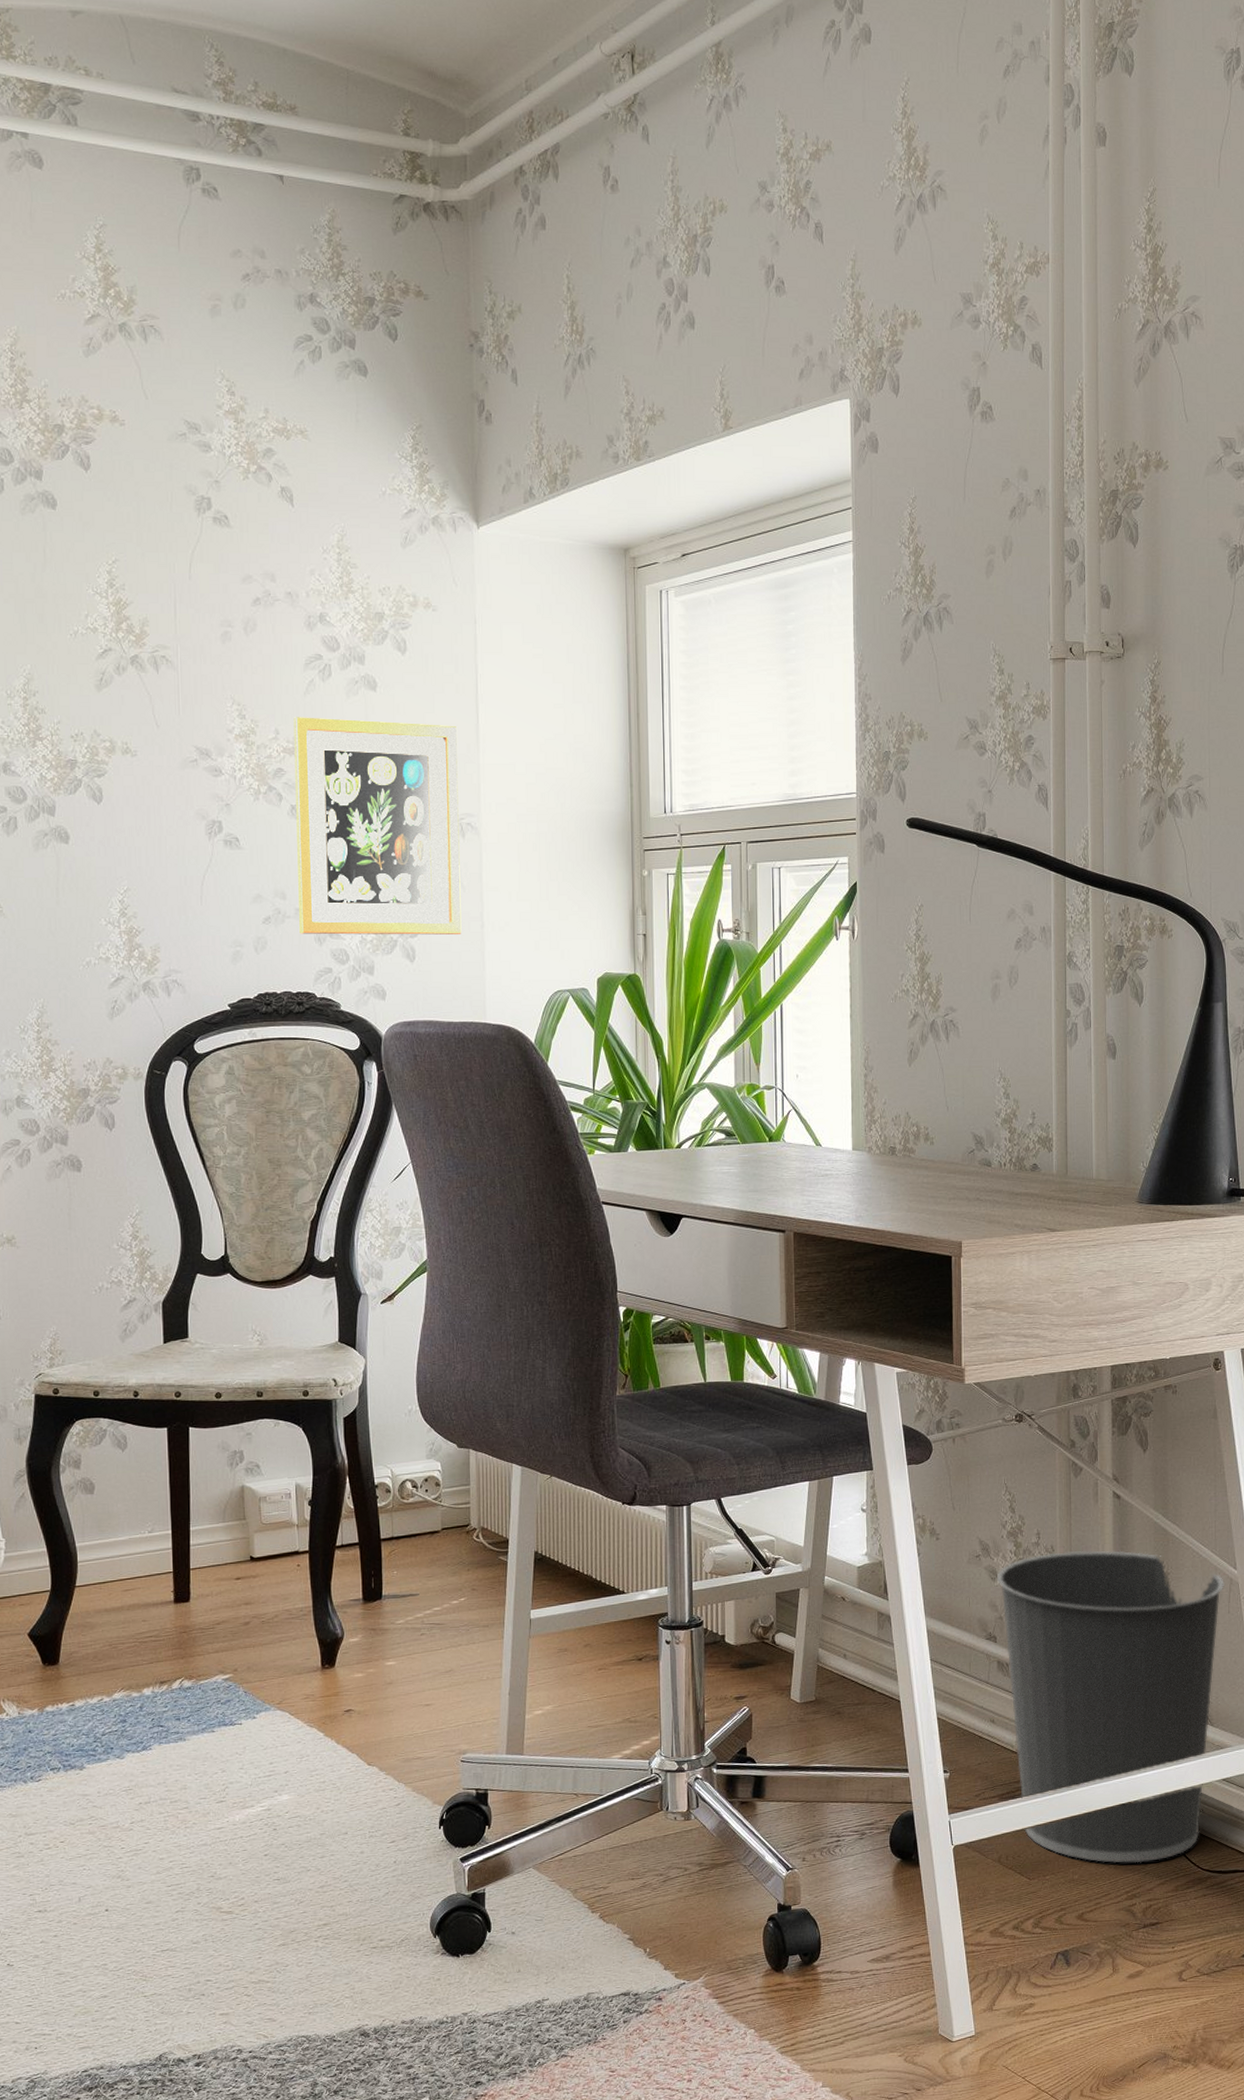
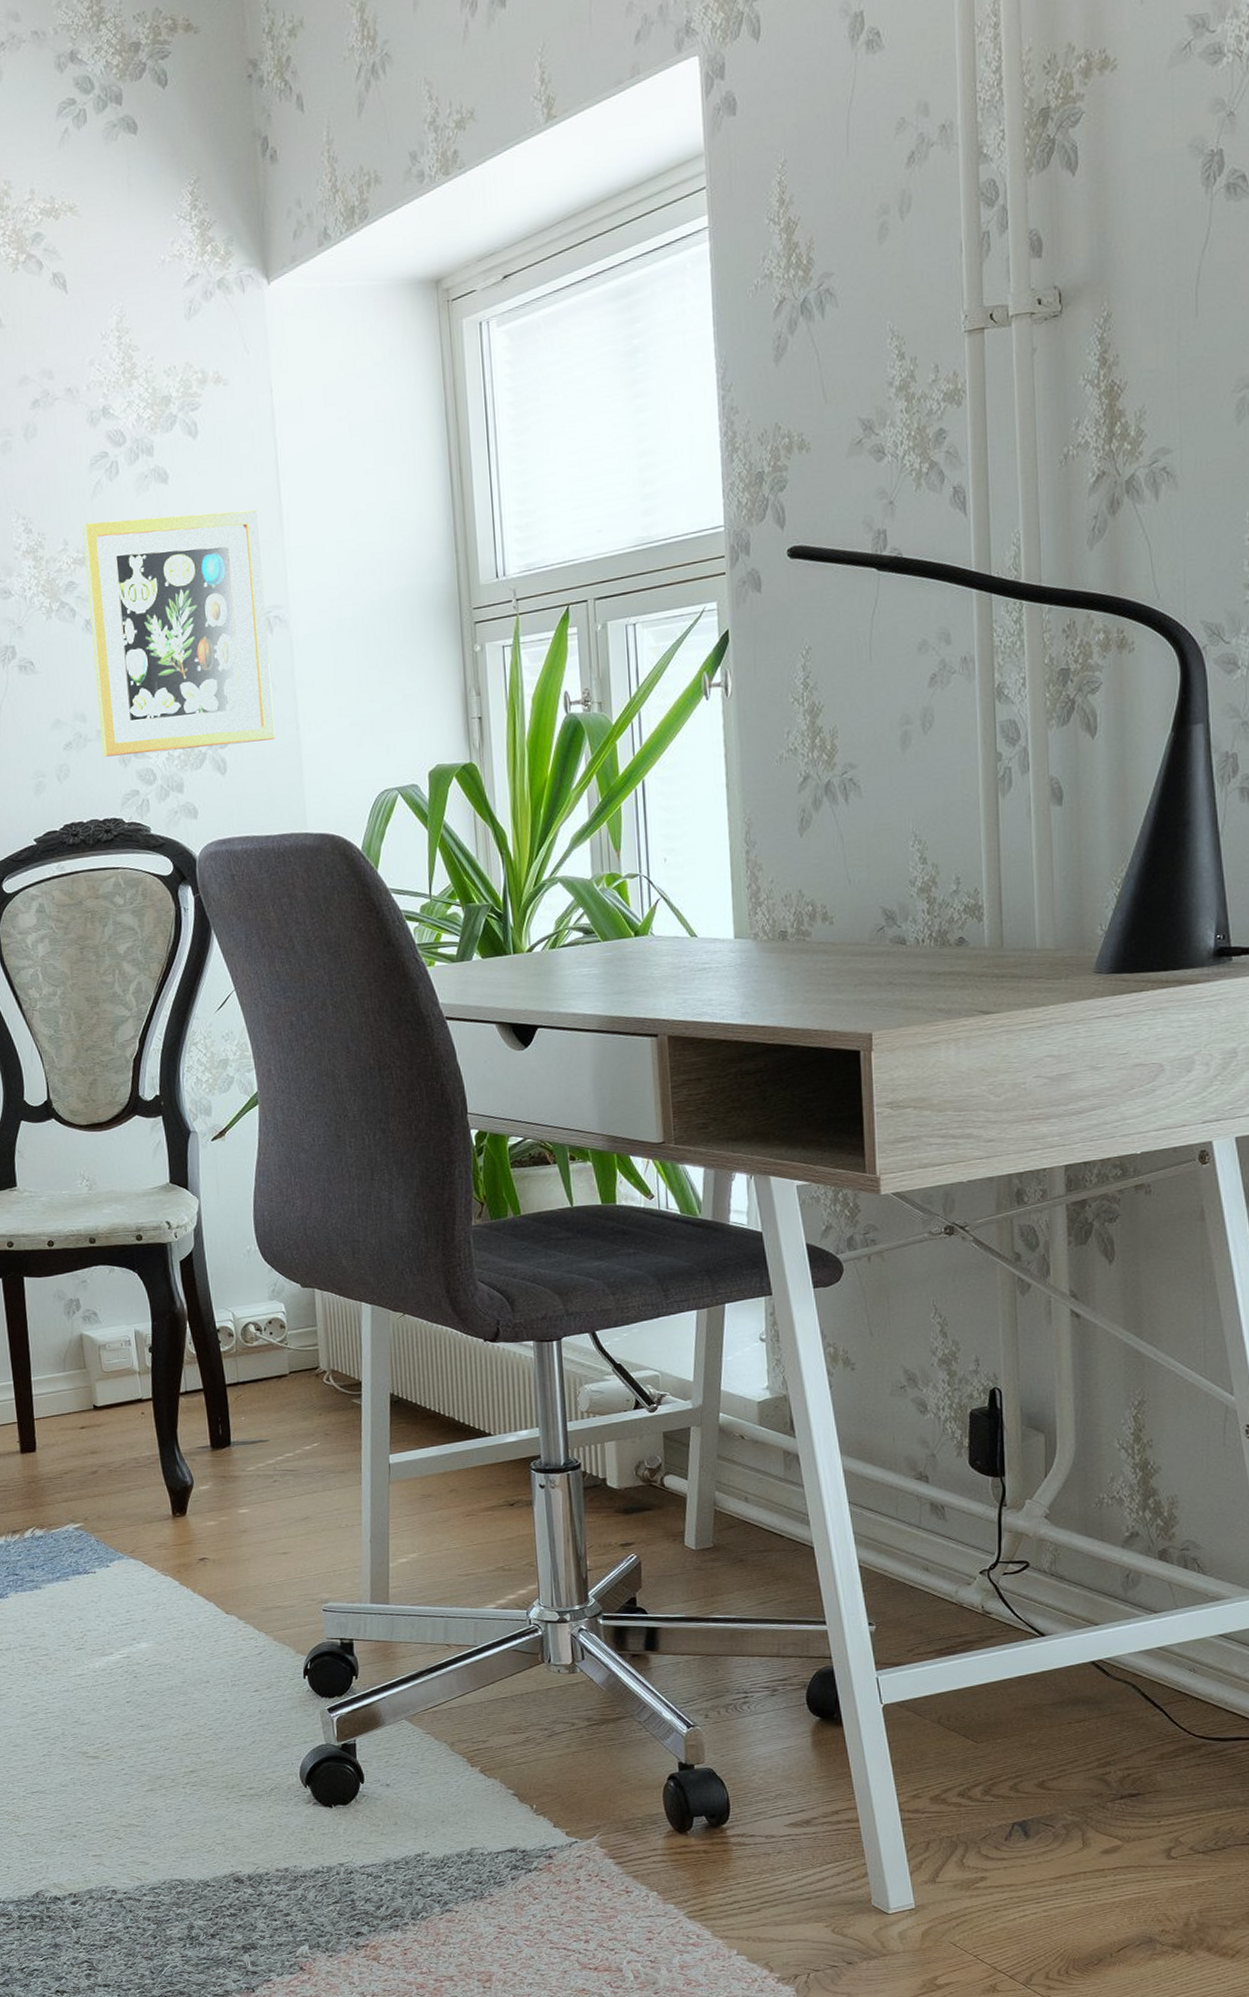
wastebasket: present [996,1550,1226,1863] -> none [926,1377,1219,1728]

